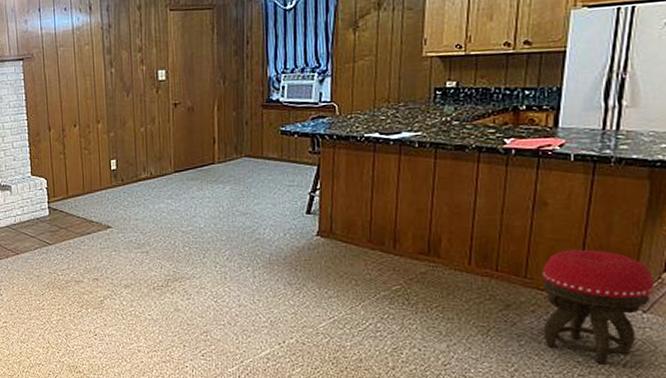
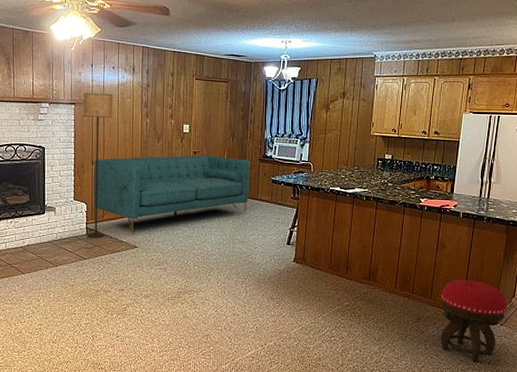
floor lamp: none [32,42,71,220] -> present [83,93,113,239]
sofa: none [51,106,251,212] -> present [93,155,250,234]

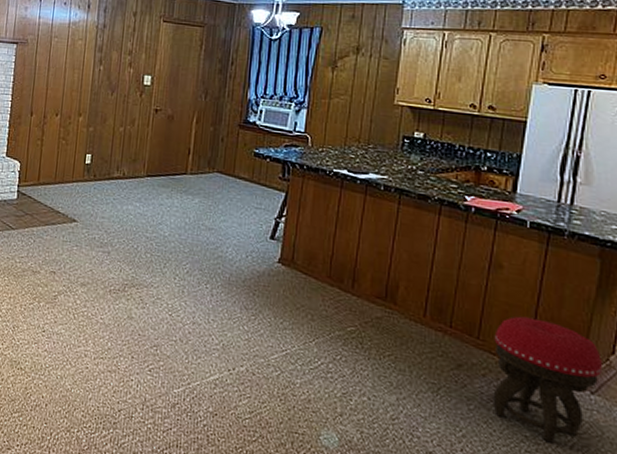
floor lamp: present [83,93,113,239] -> none [17,31,62,206]
sofa: present [93,155,250,234] -> none [27,109,226,204]

